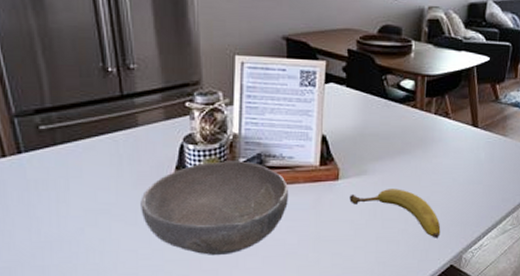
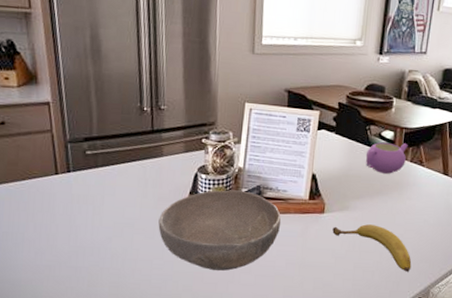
teapot: none [383,93,431,130] -> present [365,142,408,174]

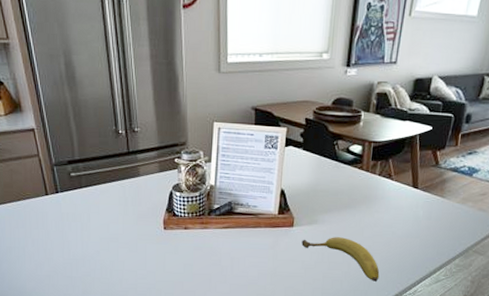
bowl: present [158,190,281,272] -> none [140,206,253,281]
teapot: present [365,142,408,174] -> none [333,157,377,188]

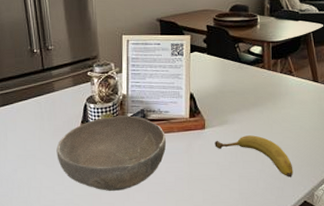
bowl: none [140,206,253,281] -> present [56,115,167,192]

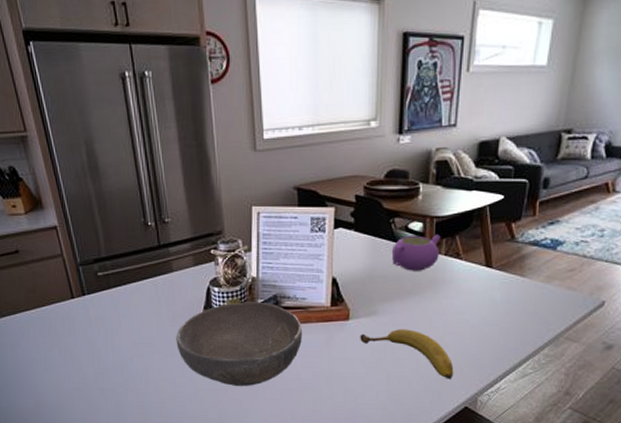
teapot: none [237,56,276,86] -> present [391,235,441,271]

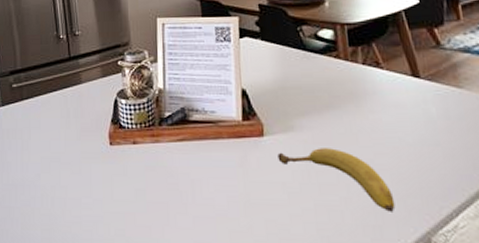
bowl: present [176,302,303,387] -> none [83,115,215,212]
teapot: present [391,235,441,271] -> none [302,42,357,82]

